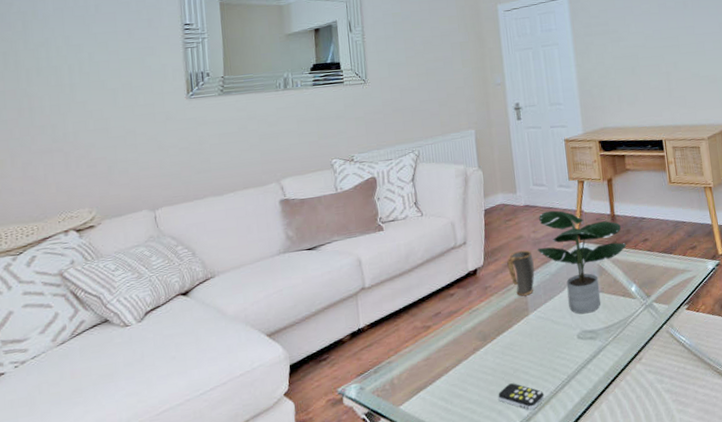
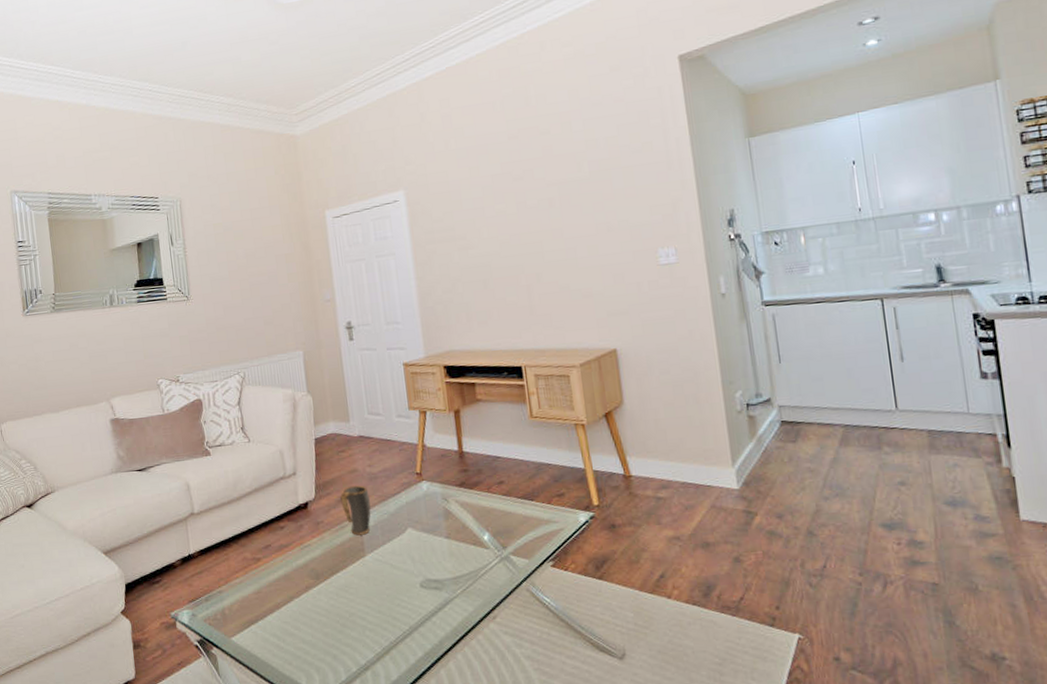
remote control: present [498,383,545,411] -> none [333,628,384,659]
potted plant: present [538,210,627,315] -> none [374,443,478,561]

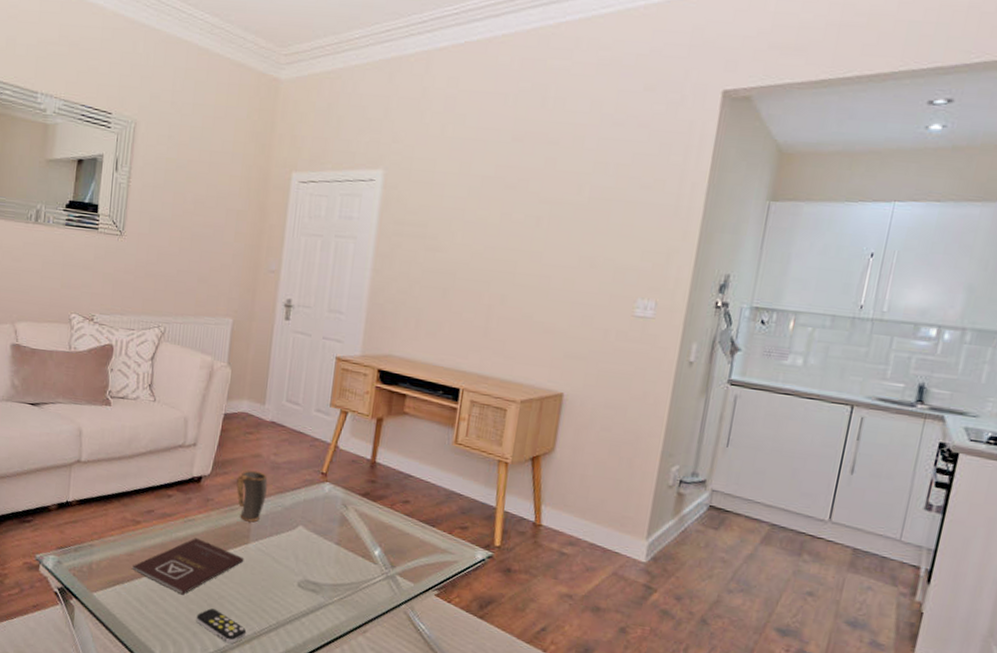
book: none [262,562,365,621] -> present [132,538,244,595]
remote control: none [333,628,384,659] -> present [196,608,247,644]

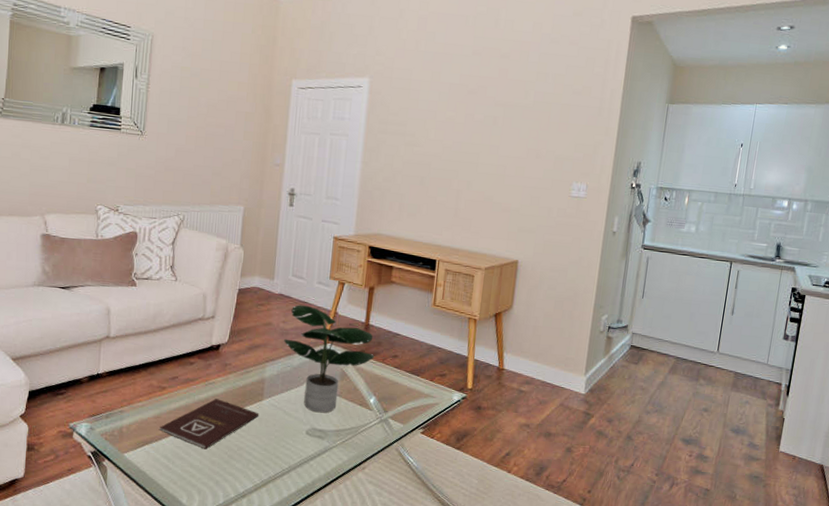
remote control: present [196,608,247,644] -> none [218,459,263,489]
mug: present [236,470,268,522] -> none [251,337,278,382]
potted plant: none [275,435,382,564] -> present [284,305,375,413]

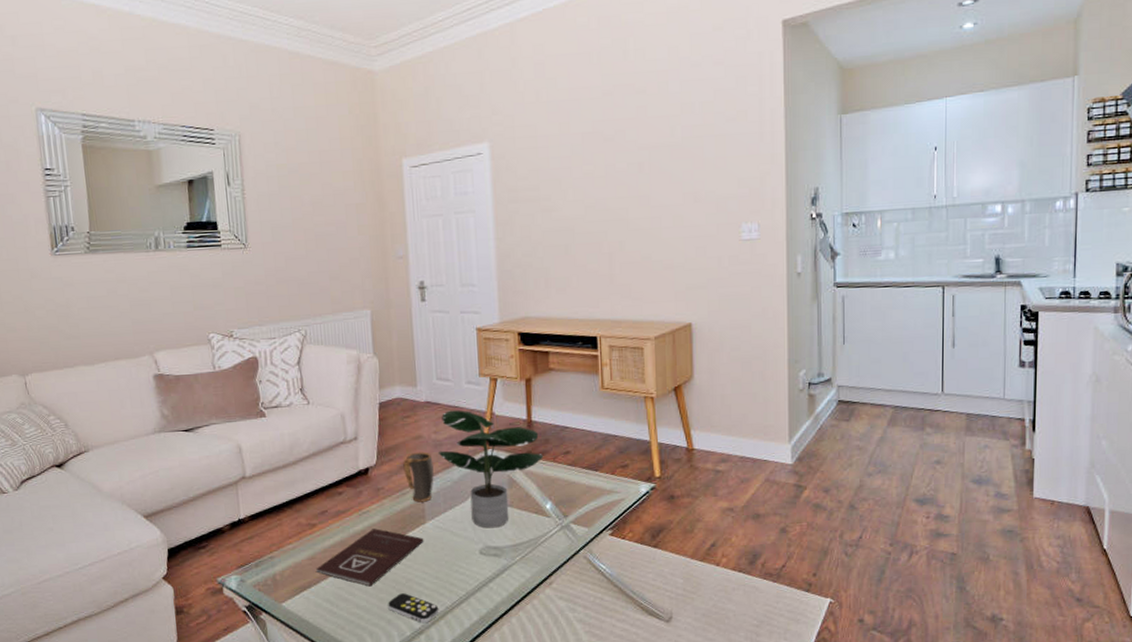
remote control: none [218,459,263,489] -> present [388,593,439,624]
mug: none [251,337,278,382] -> present [403,452,434,502]

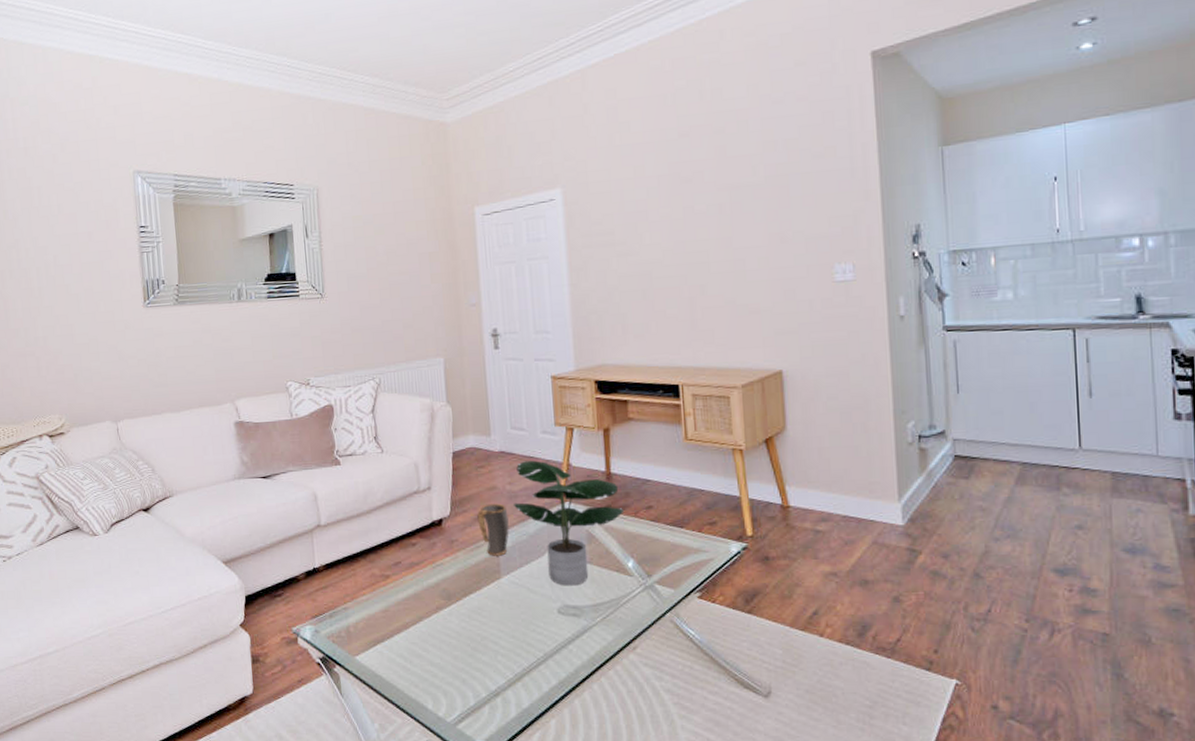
book: present [316,528,424,587] -> none [390,582,500,643]
remote control: present [388,593,439,624] -> none [462,652,516,685]

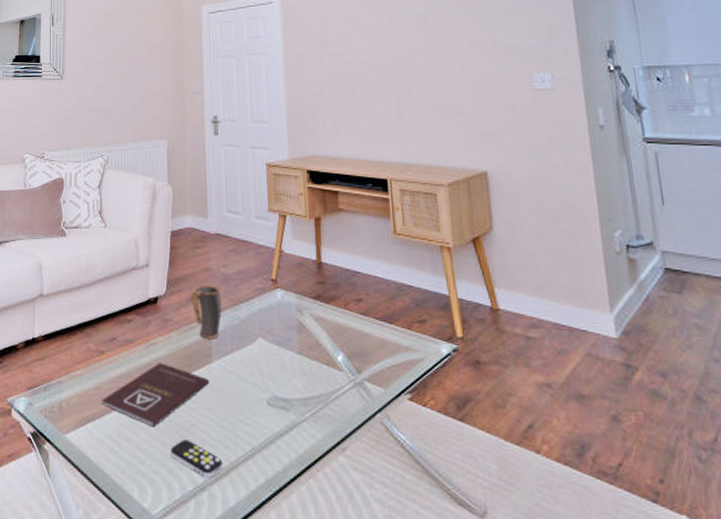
book: none [390,582,500,643] -> present [101,363,210,427]
remote control: none [462,652,516,685] -> present [170,439,223,479]
potted plant: present [514,460,625,586] -> none [227,244,335,377]

